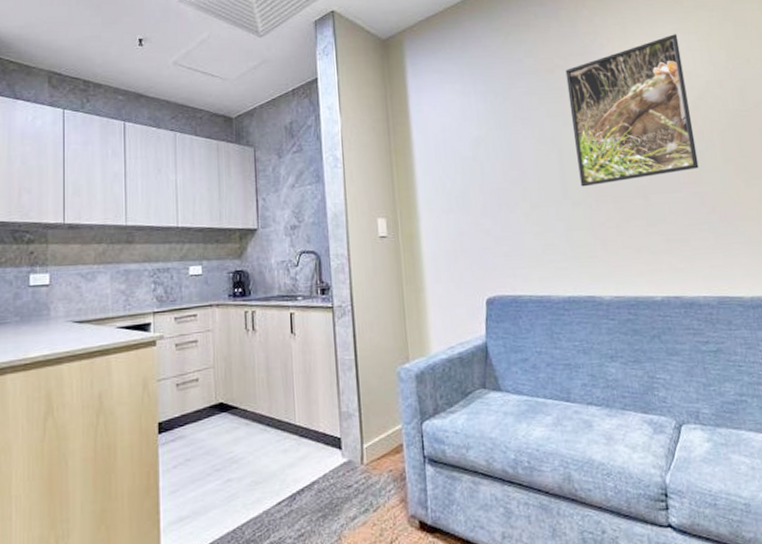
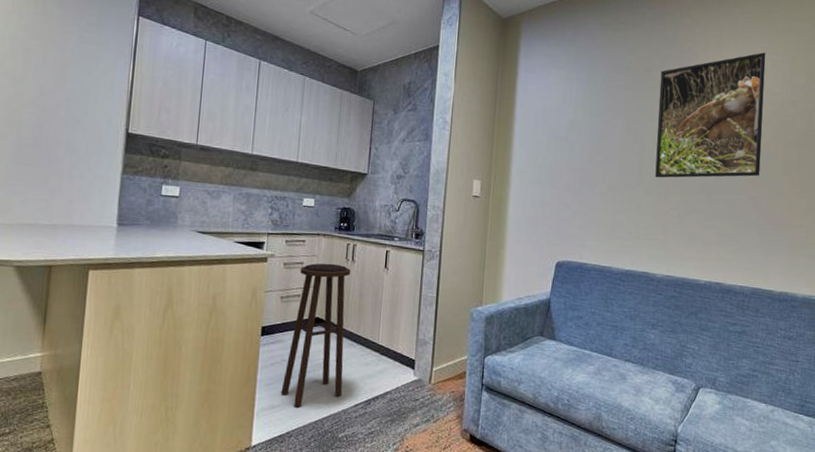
stool: none [189,336,262,516] -> present [281,263,351,407]

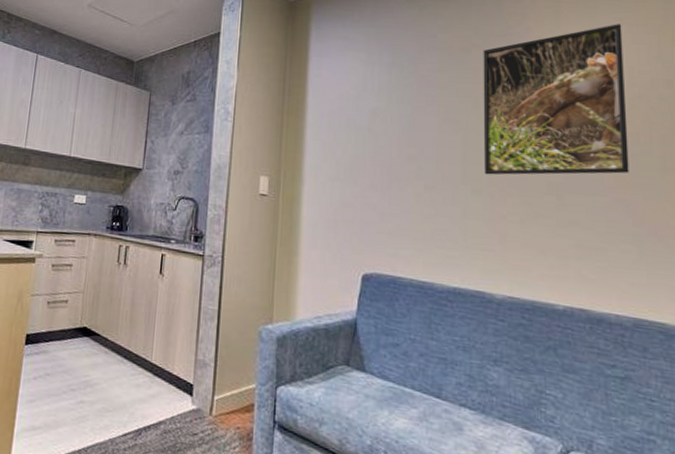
stool: present [281,263,351,407] -> none [43,266,123,432]

